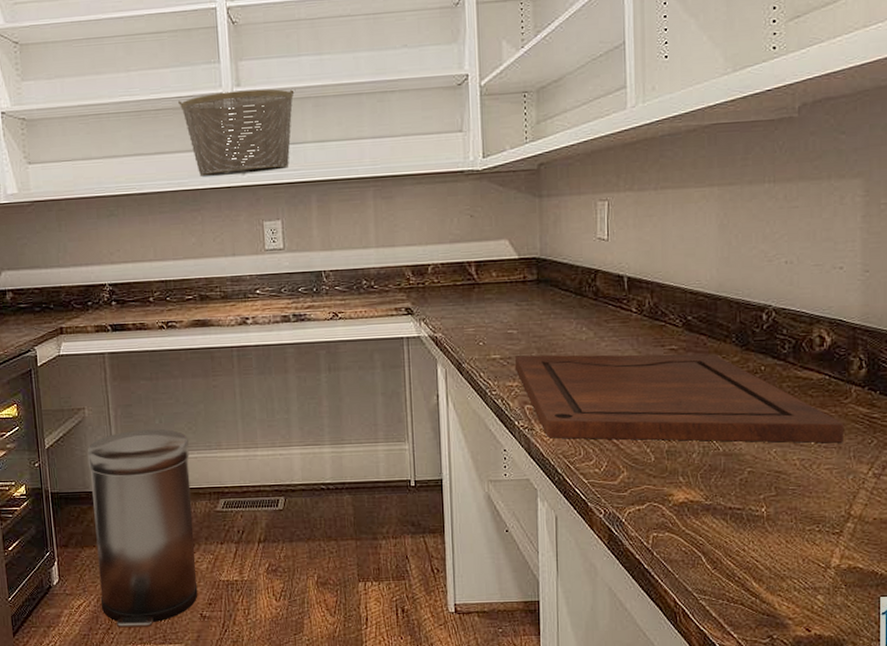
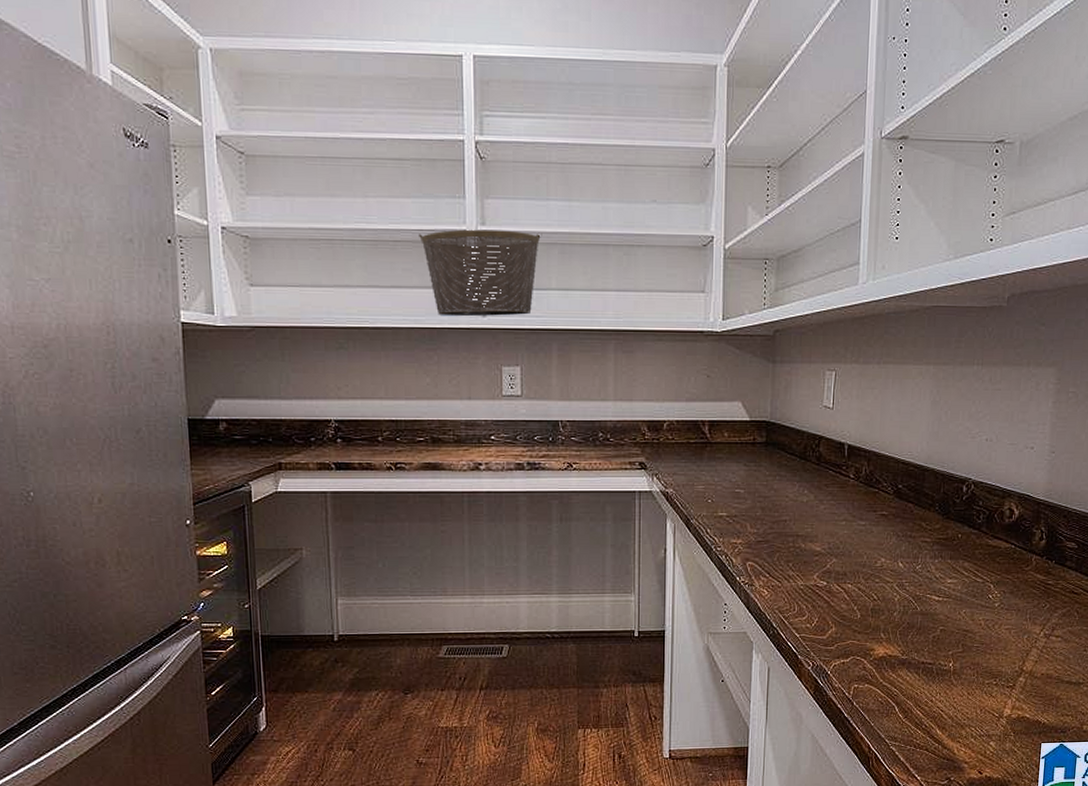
pedal bin: present [87,428,198,628] -> none [303,572,415,775]
cutting board: present [515,354,845,443] -> none [741,514,1024,606]

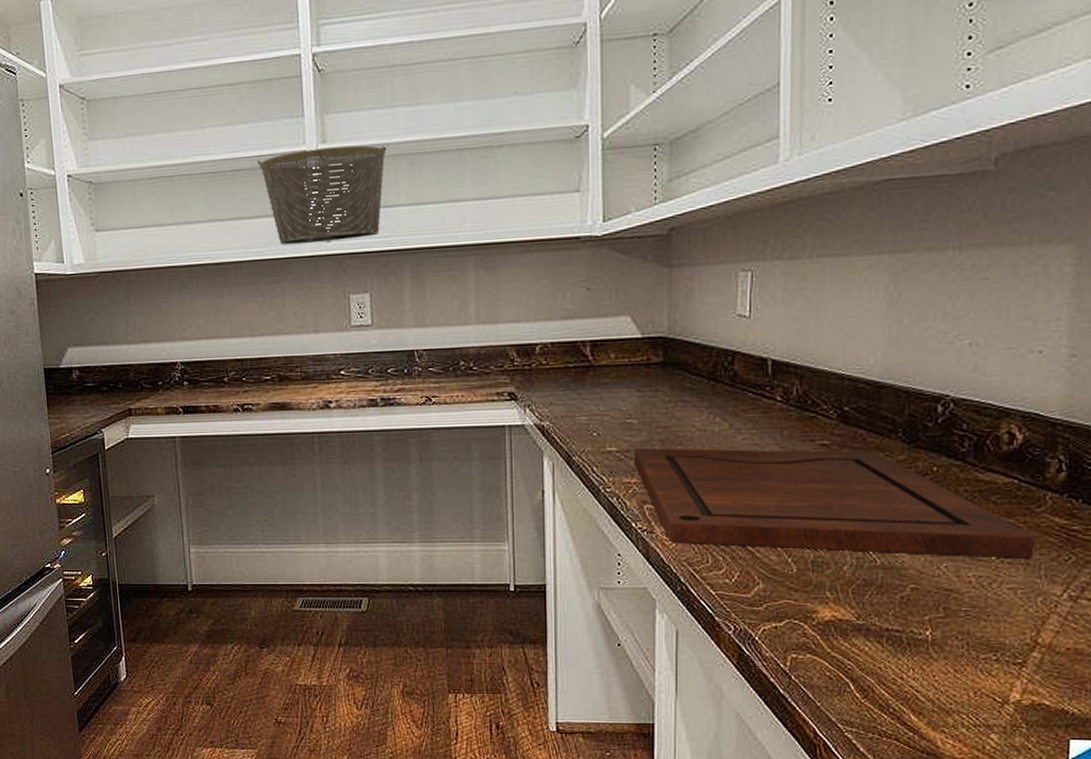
cutting board: none [741,514,1024,606] -> present [635,448,1035,559]

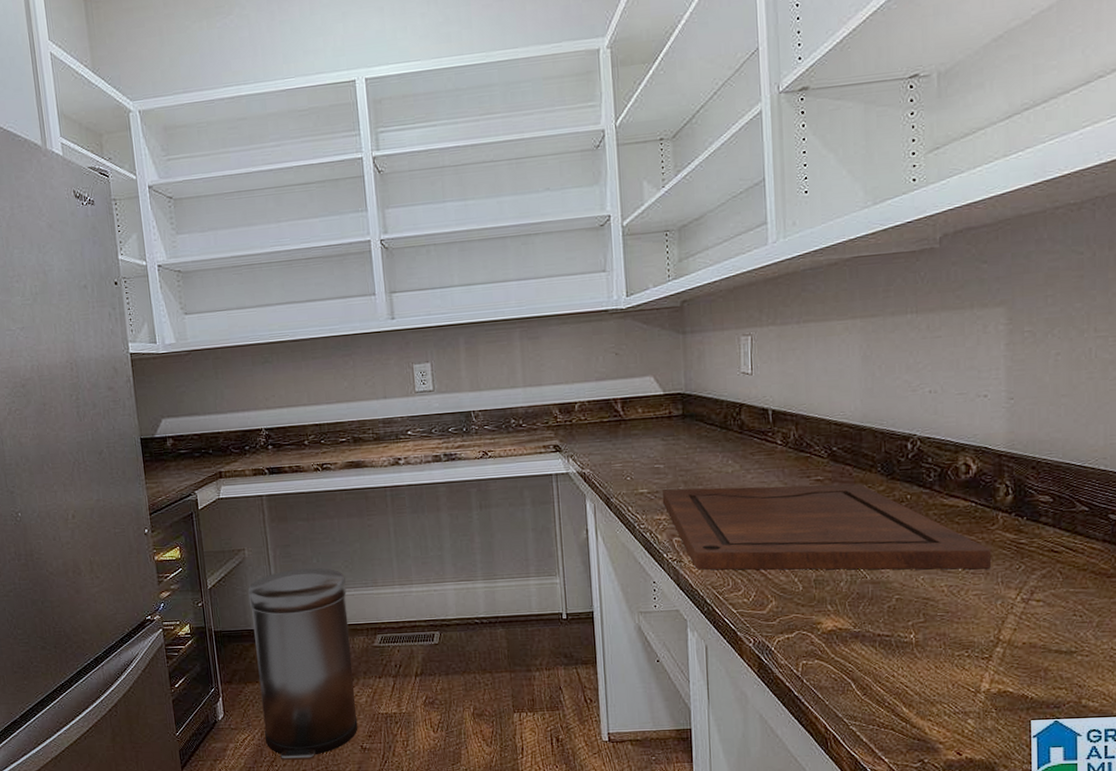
pedal bin: none [156,519,273,730] -> present [248,567,358,760]
basket: present [256,144,389,245] -> none [327,233,442,323]

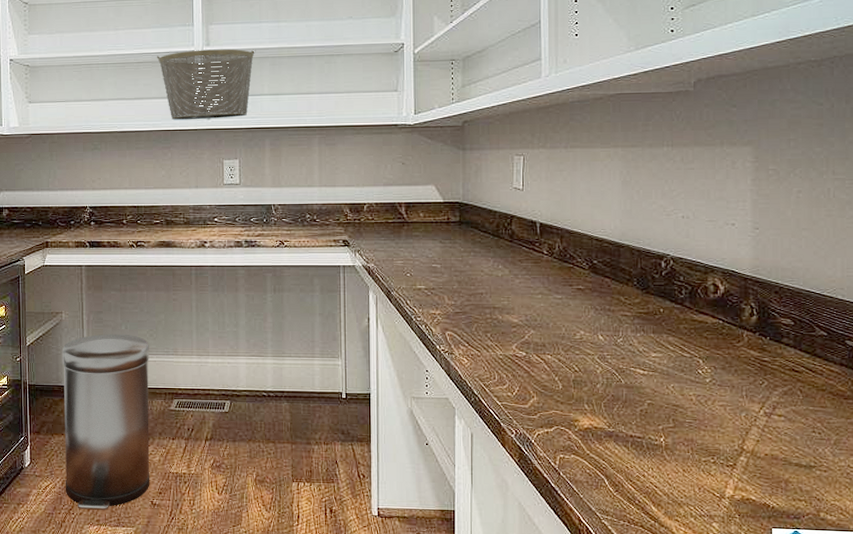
basket: none [327,233,442,323] -> present [156,49,256,120]
cutting board: present [663,484,992,570] -> none [439,287,737,382]

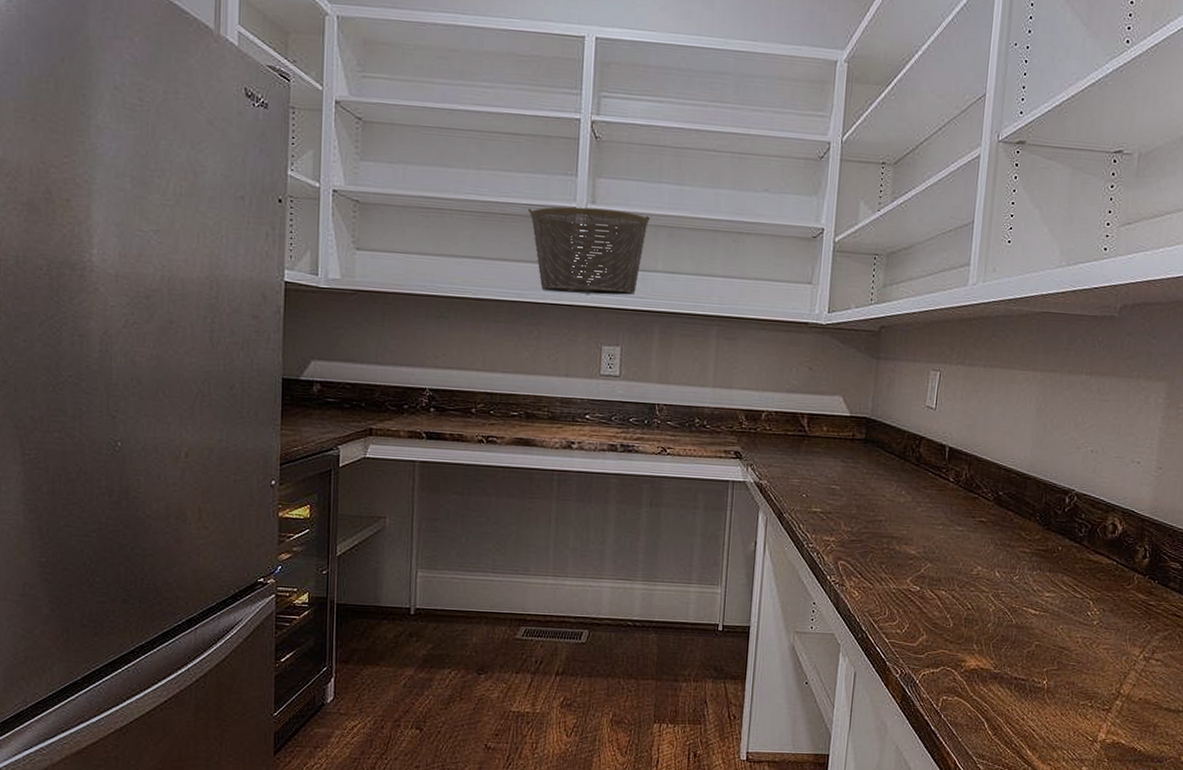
pedal bin: present [61,333,150,510] -> none [378,545,495,755]

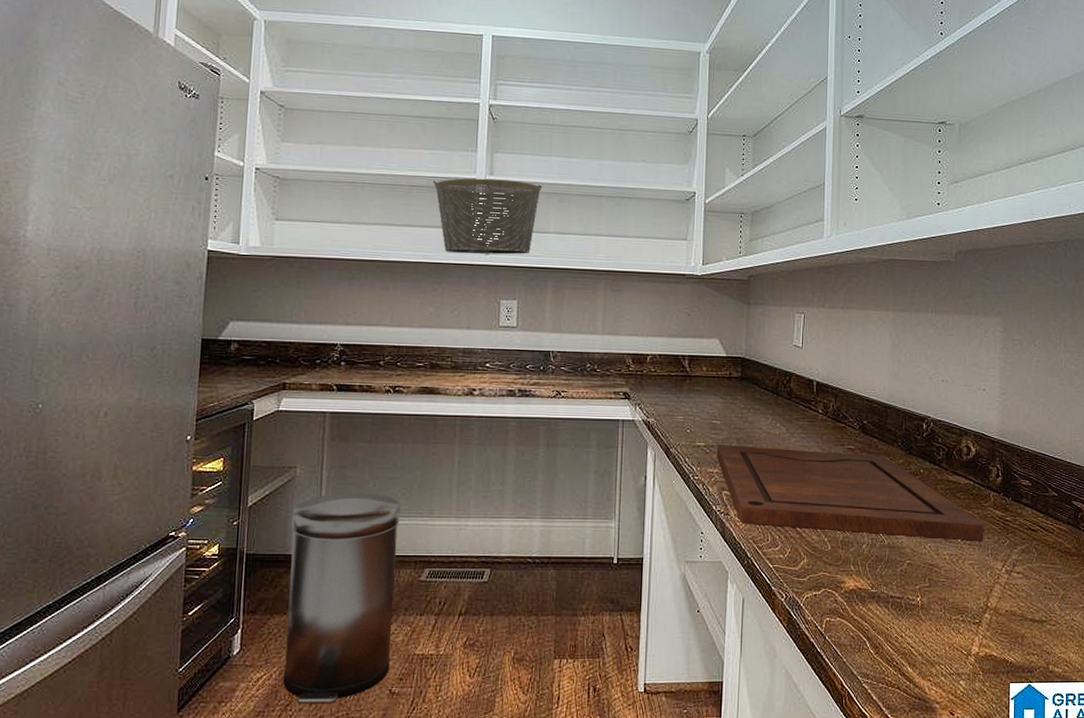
pedal bin: none [378,545,495,755] -> present [283,492,401,704]
cutting board: none [834,511,1125,625] -> present [717,445,984,541]

